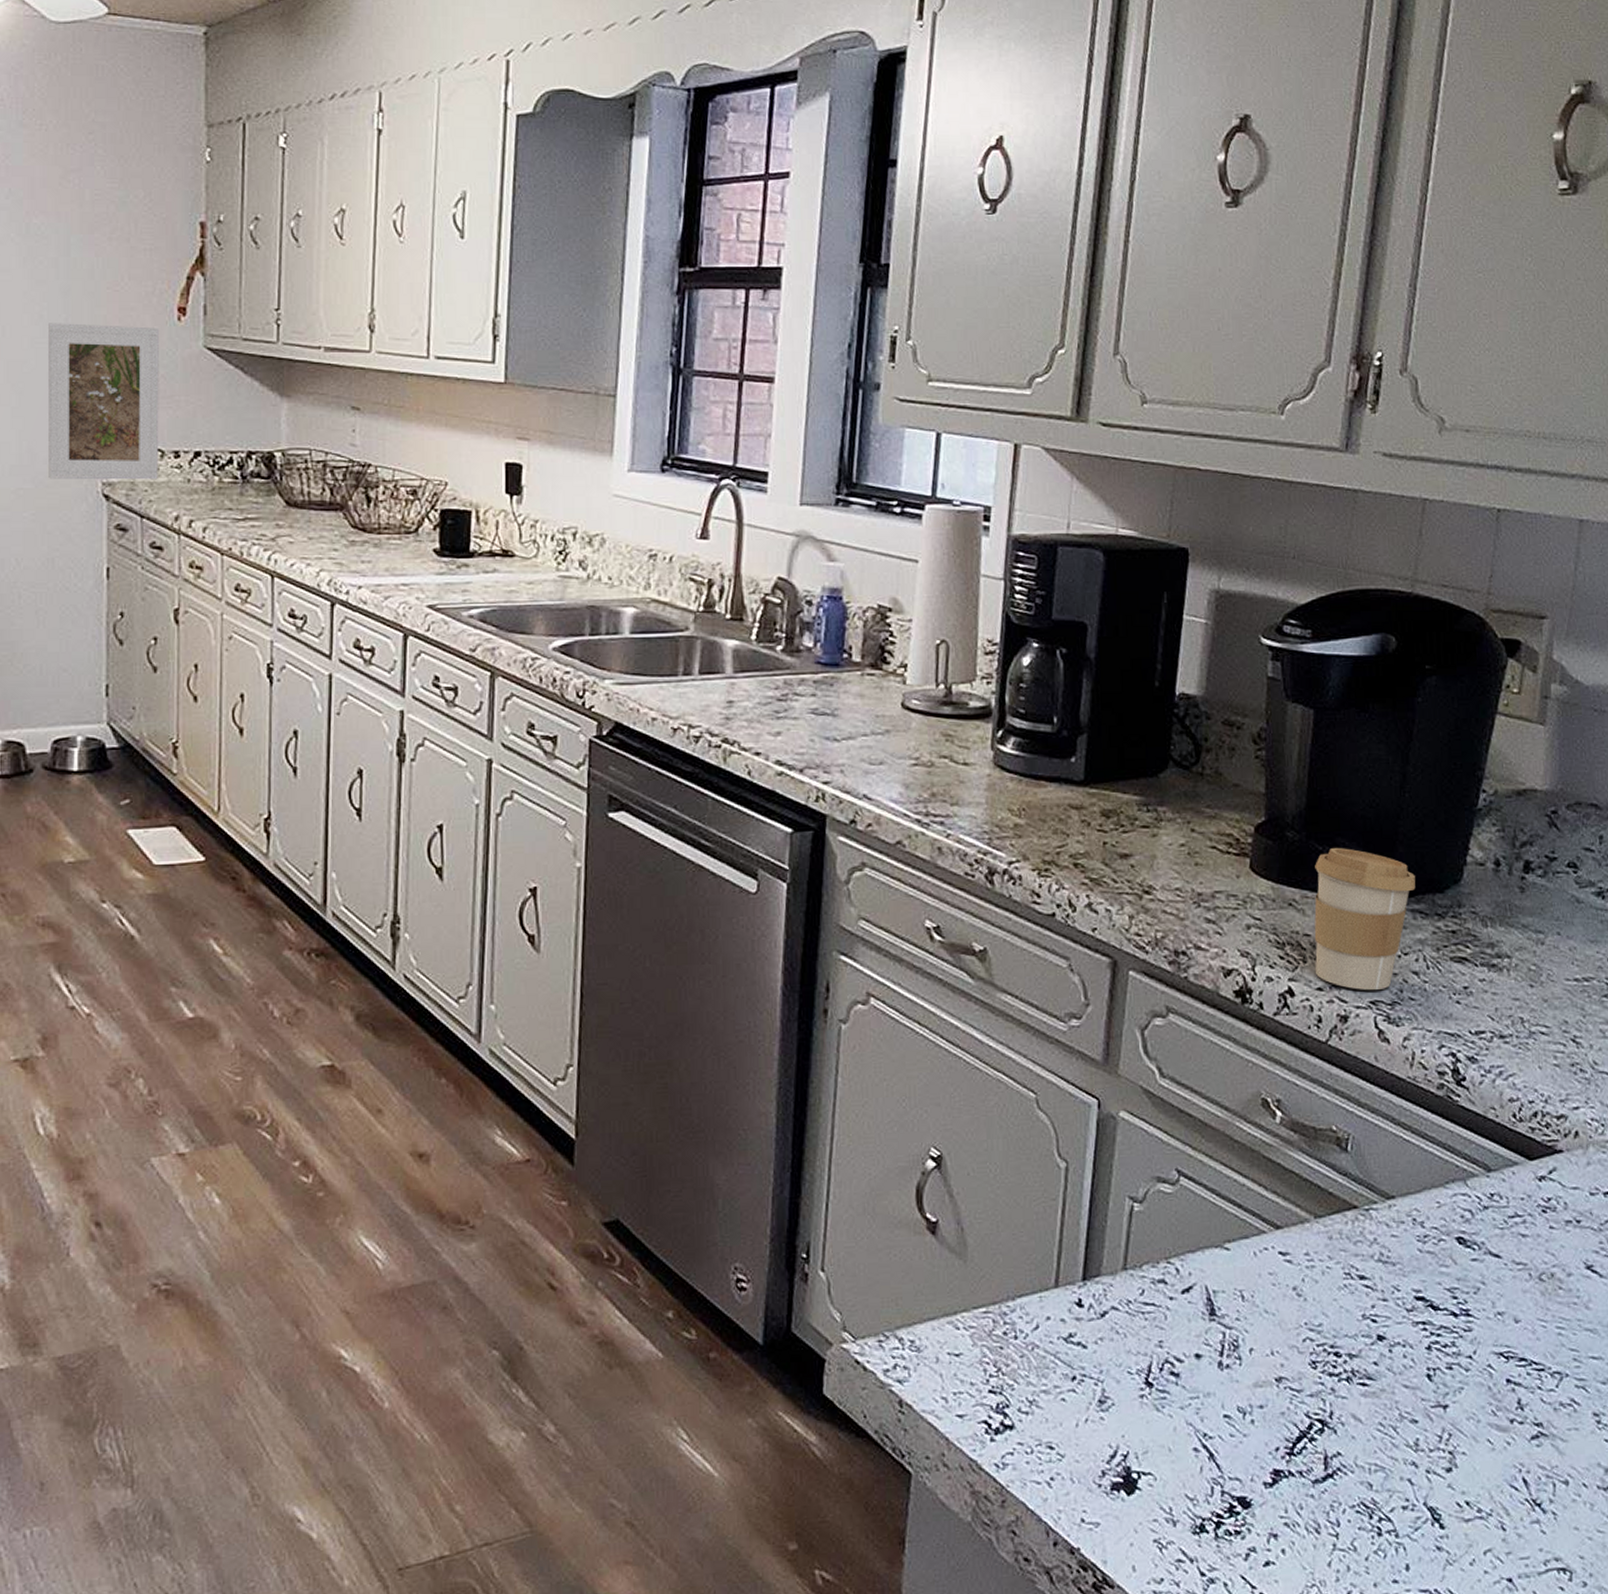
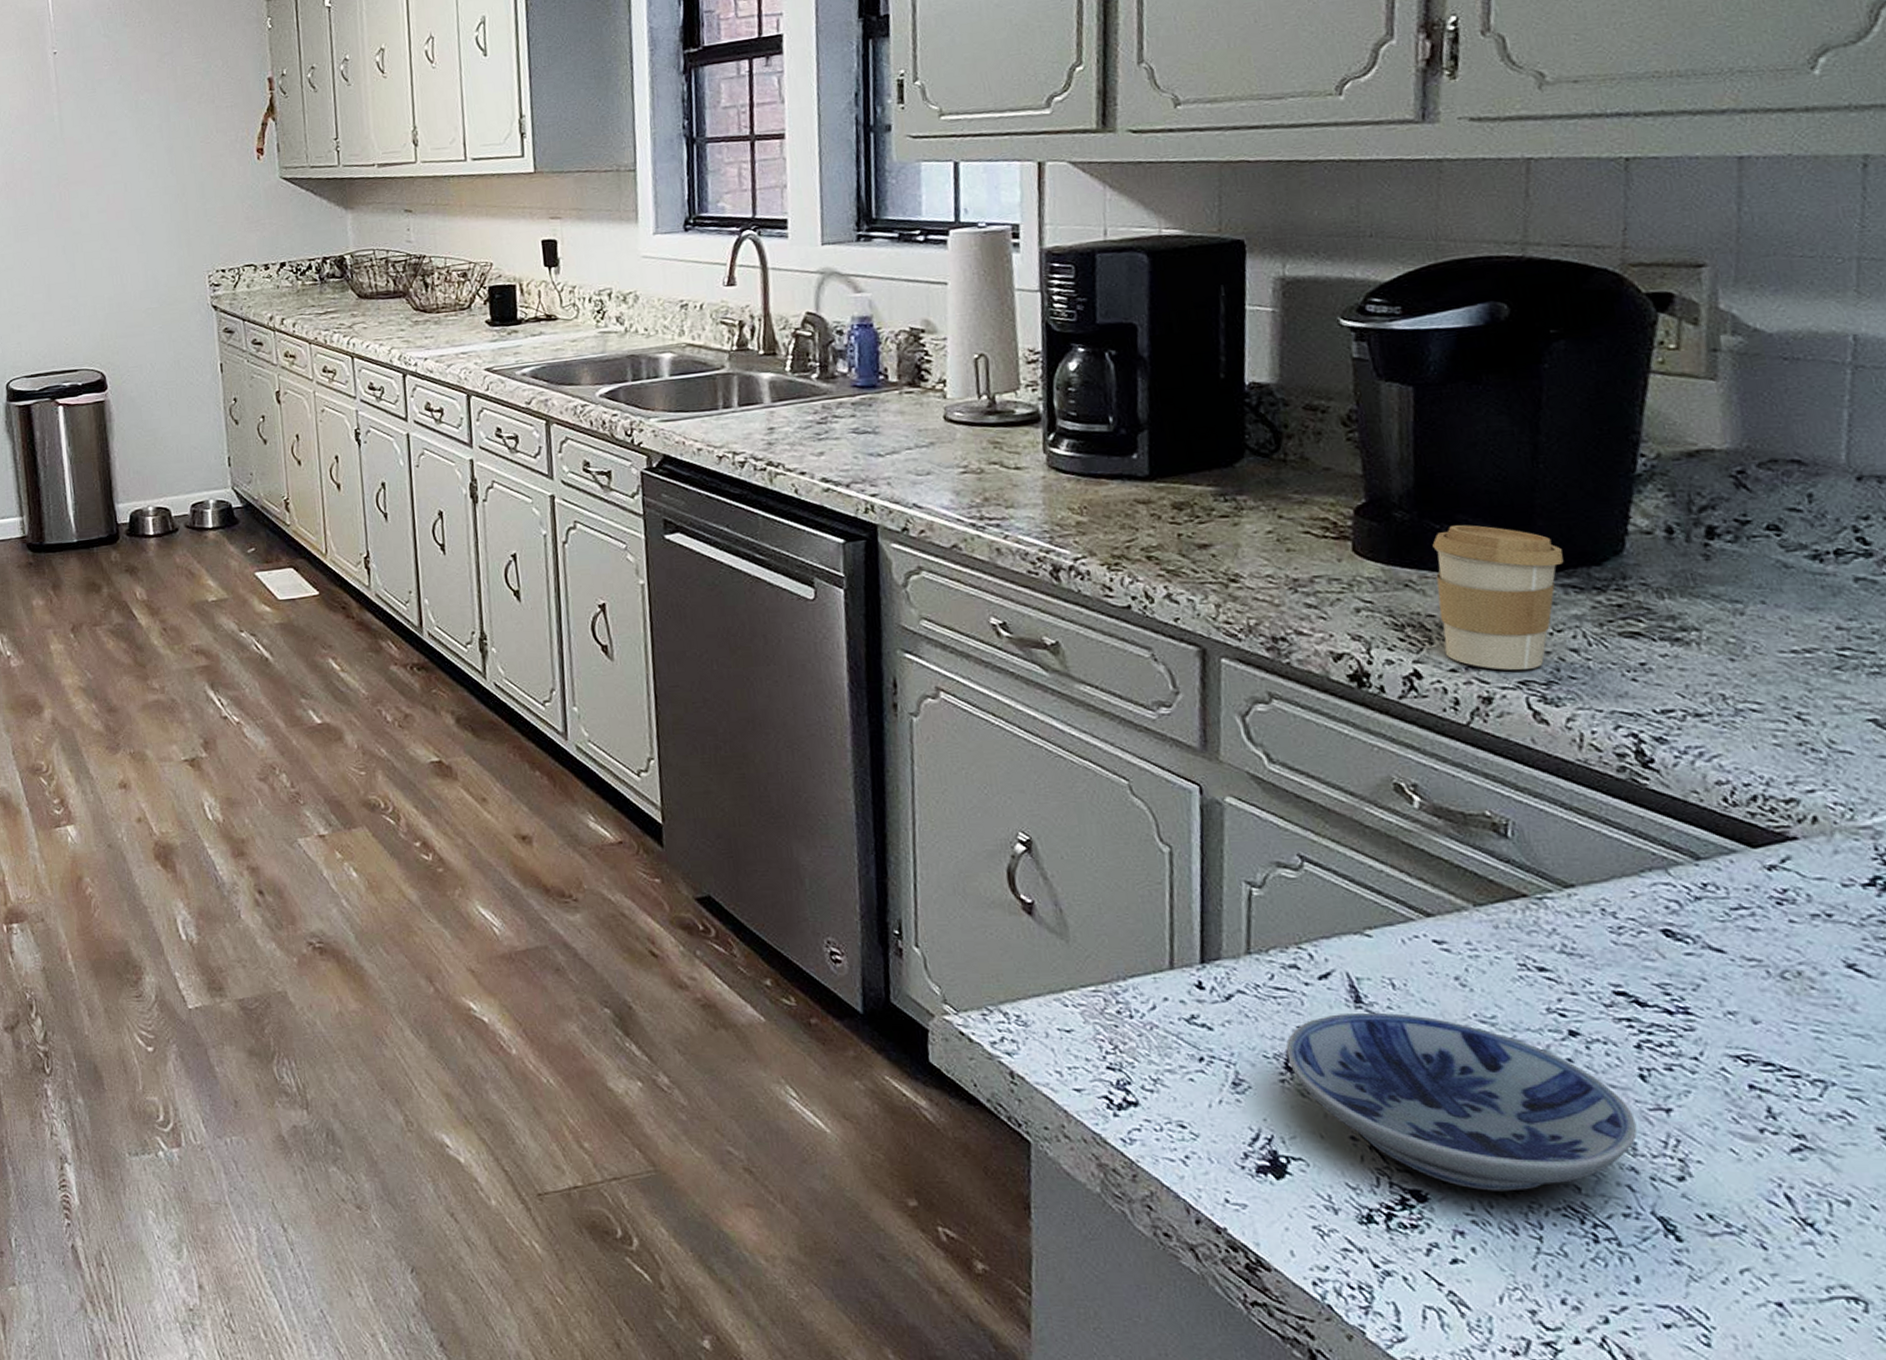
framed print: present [48,323,159,480] -> none [159,167,254,298]
bowl: none [1148,1324,1421,1494] -> present [1286,1012,1638,1192]

